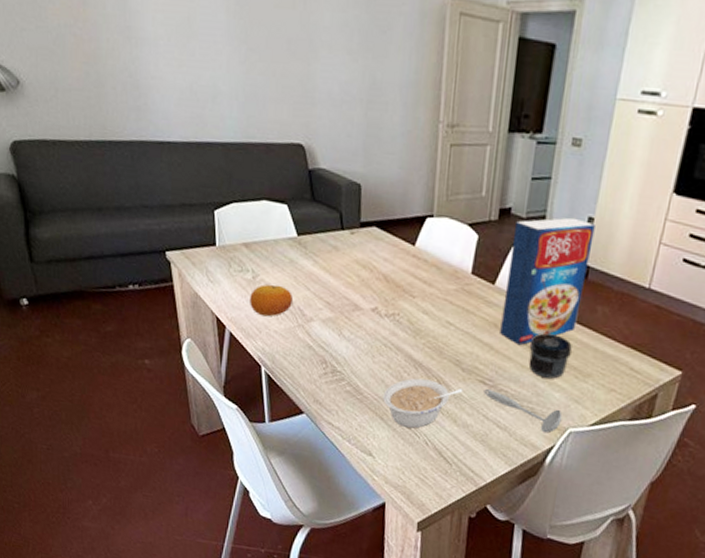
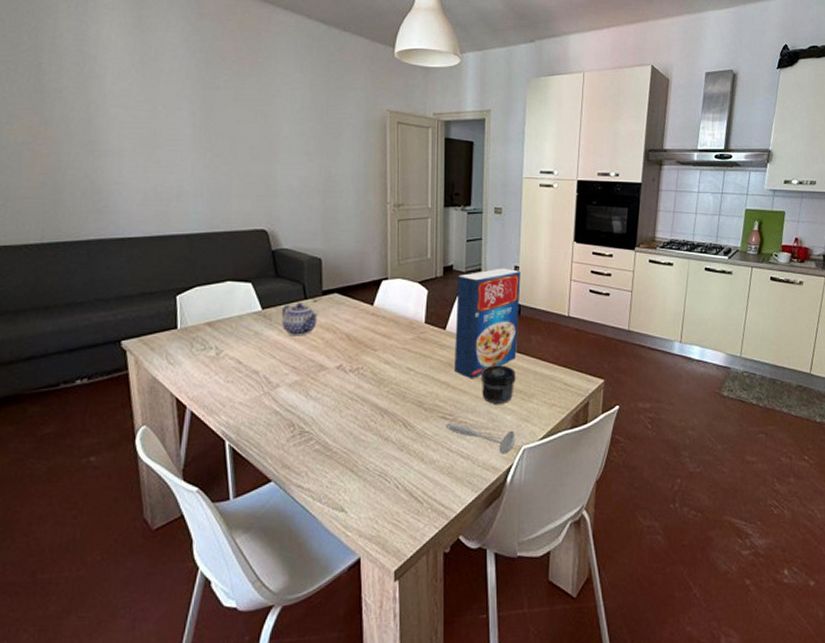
fruit: present [250,284,293,317] -> none [213,357,258,390]
teapot: none [316,232,354,271] -> present [281,302,318,336]
legume: present [383,378,464,429] -> none [352,424,427,475]

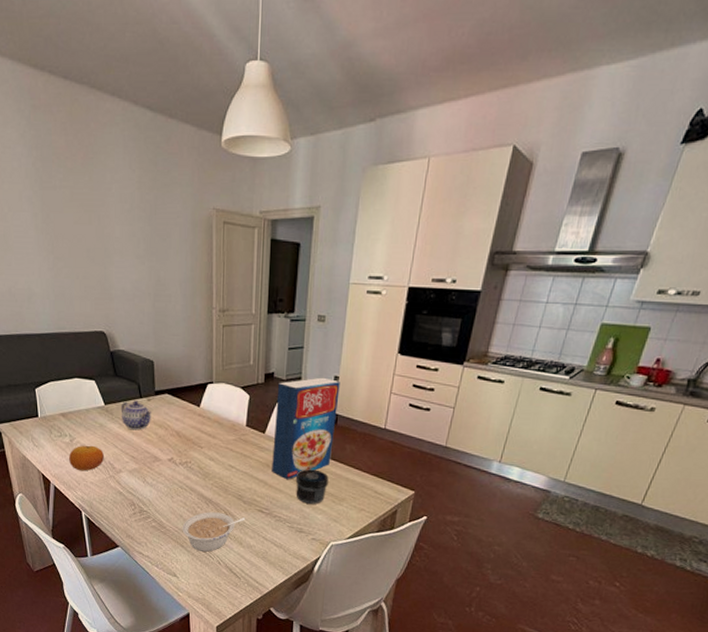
fruit: none [213,357,258,390] -> present [69,445,104,471]
legume: none [352,424,427,475] -> present [182,512,246,552]
spoon: present [446,422,516,455] -> none [262,515,325,548]

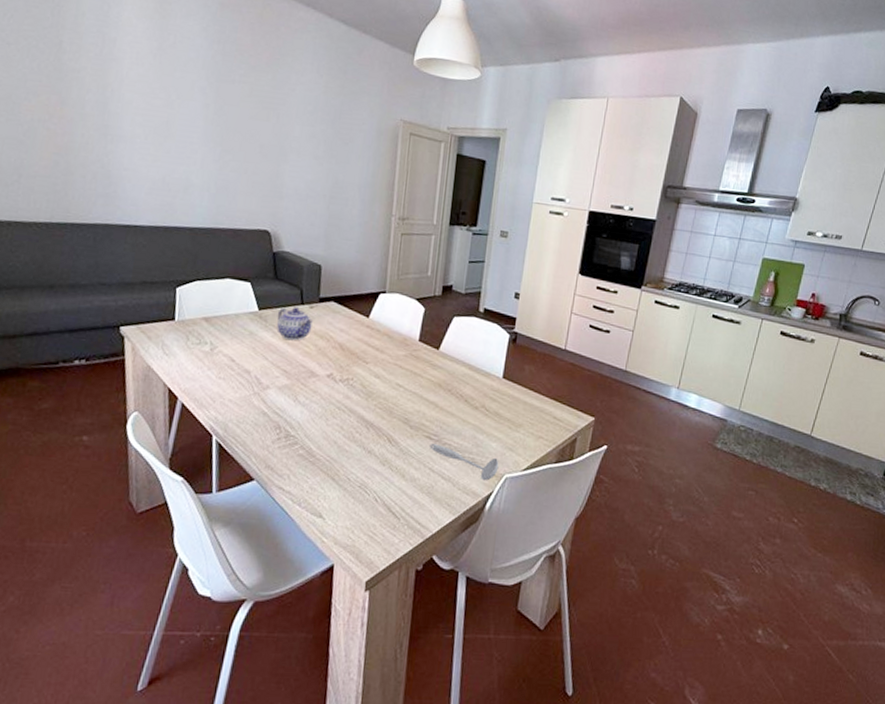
fruit: present [69,445,104,471] -> none [205,355,250,386]
legume: present [182,512,246,552] -> none [335,437,411,486]
spoon: none [262,515,325,548] -> present [429,443,499,481]
cereal box: present [272,377,340,480] -> none [444,293,521,403]
jar: present [295,469,329,504] -> none [469,390,505,430]

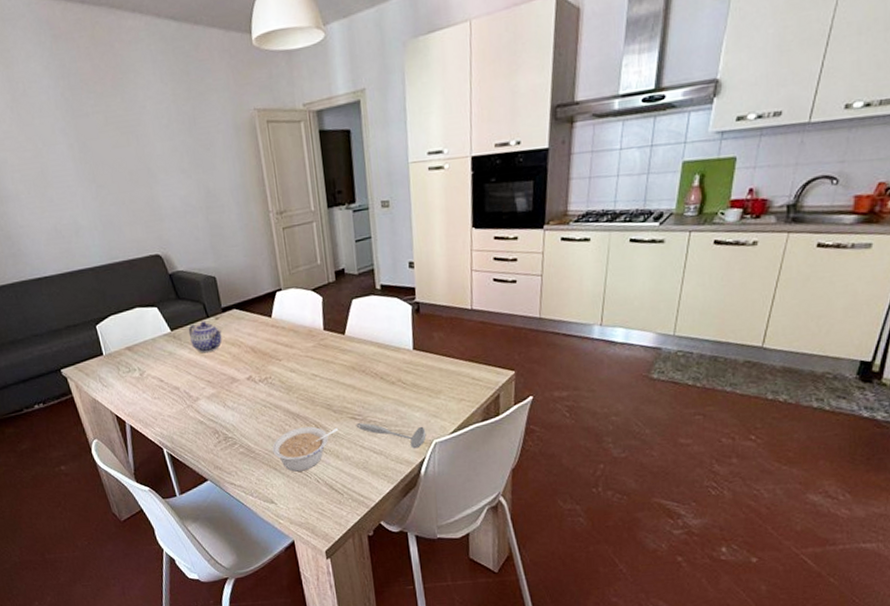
legume: none [335,437,411,486] -> present [272,426,339,472]

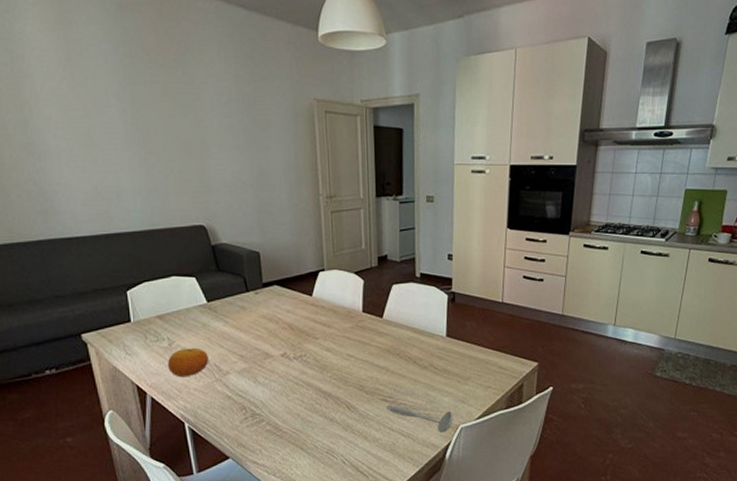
fruit: none [141,376,179,406] -> present [168,347,208,378]
teapot: present [188,321,222,353] -> none [225,295,260,327]
legume: present [272,426,339,472] -> none [300,406,369,452]

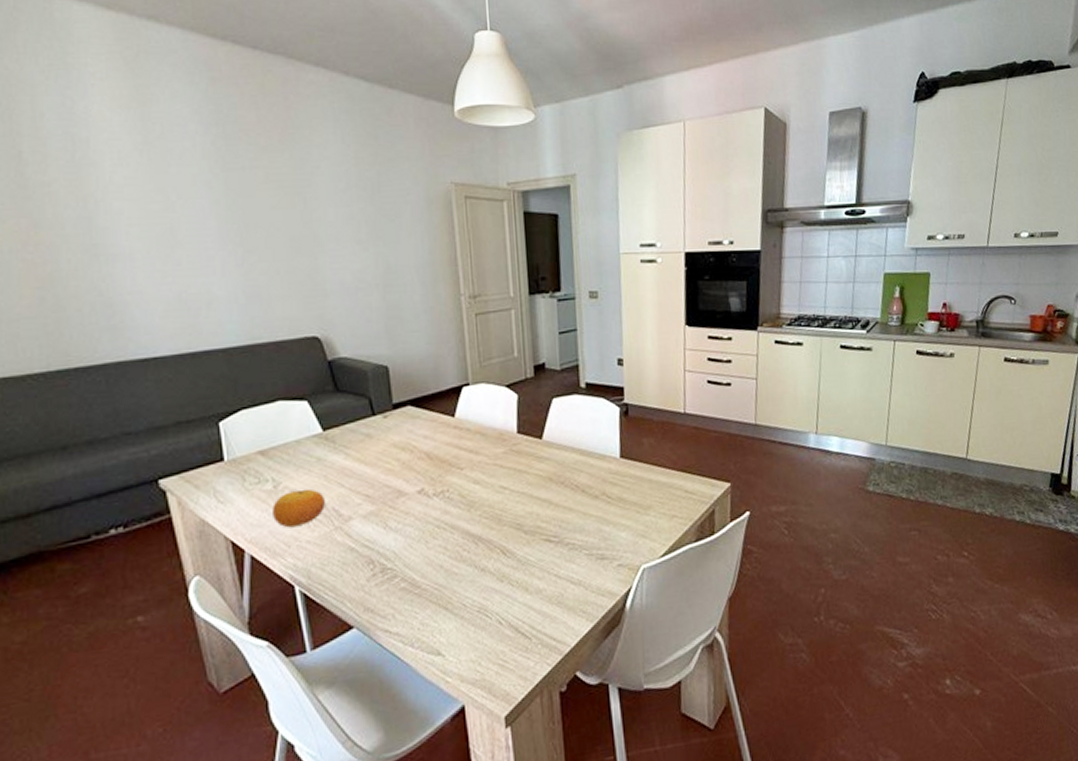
spoon: present [386,404,453,433] -> none [551,545,633,577]

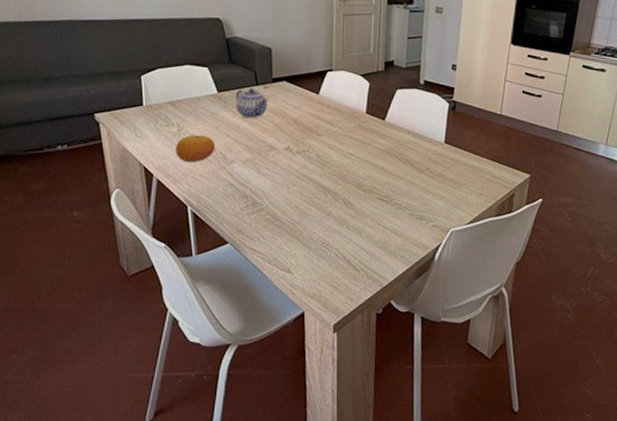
teapot: none [346,419,390,460] -> present [235,88,268,119]

